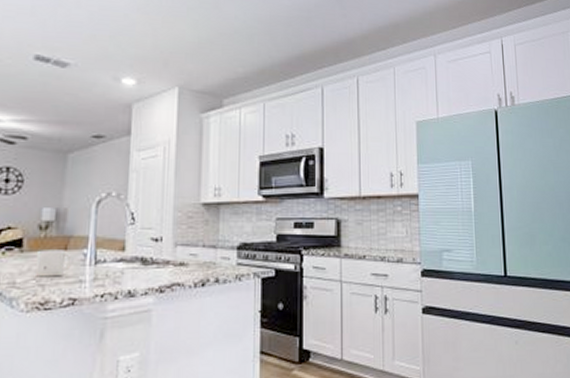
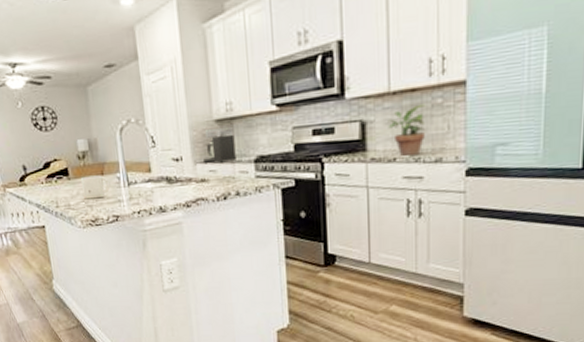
coffee maker: none [184,212,220,247] -> present [202,127,236,164]
potted plant: none [359,210,390,255] -> present [388,104,426,157]

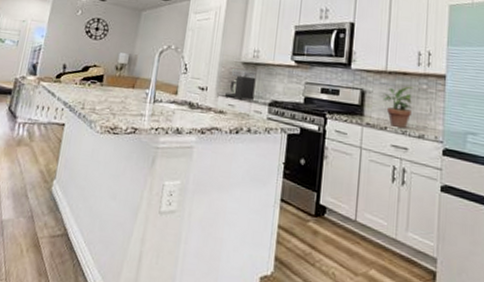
mug: present [80,175,111,200] -> none [109,85,138,109]

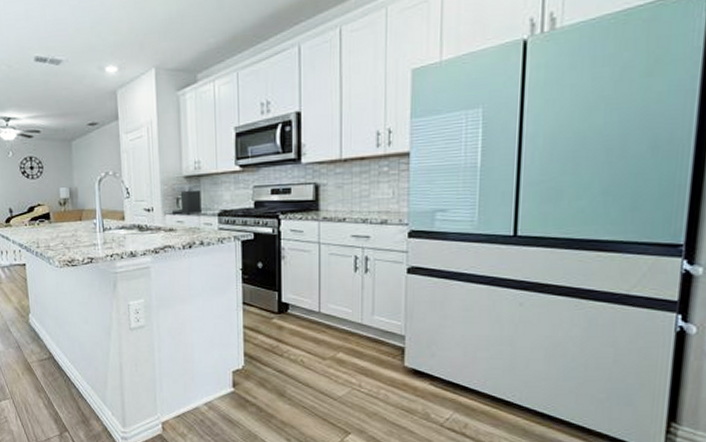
potted plant: present [382,86,414,129] -> none [339,171,374,218]

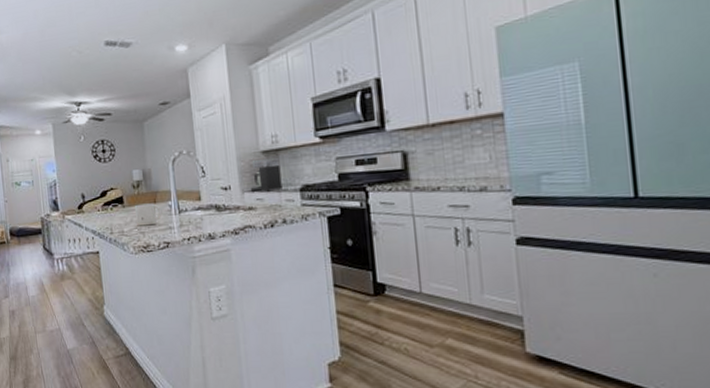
mug: none [60,220,87,242] -> present [134,203,162,226]

